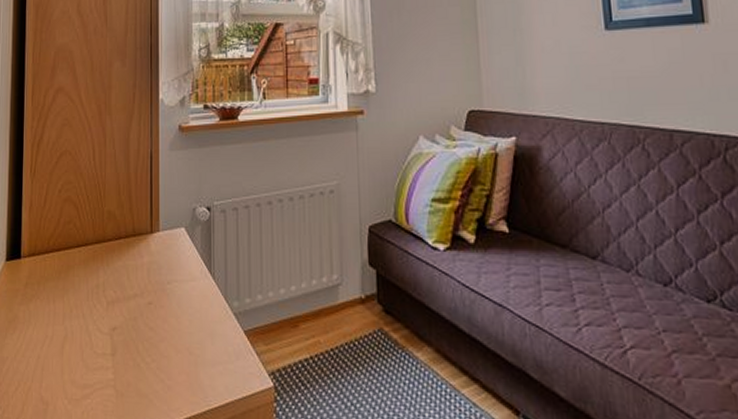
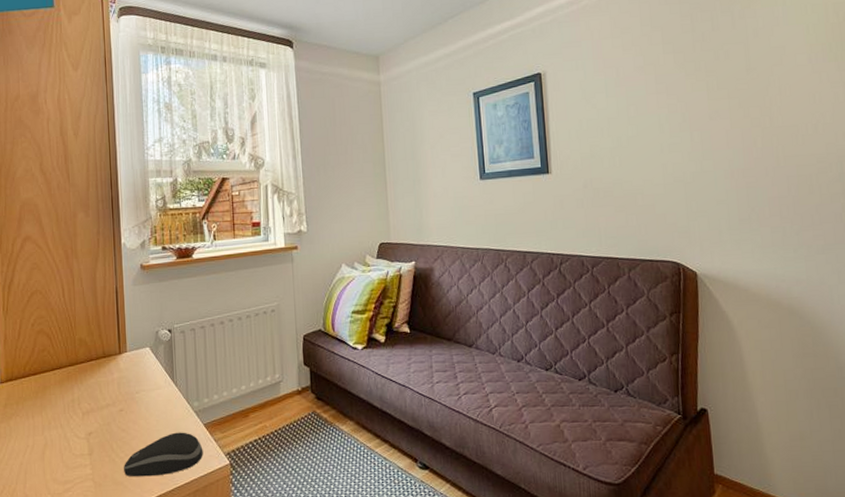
computer mouse: none [150,338,242,392] -> present [124,432,203,477]

